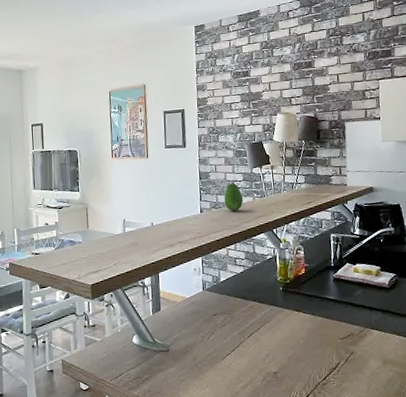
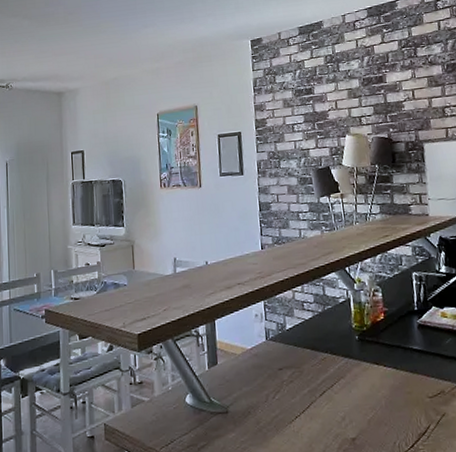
fruit: present [224,183,244,211] -> none [288,215,311,247]

